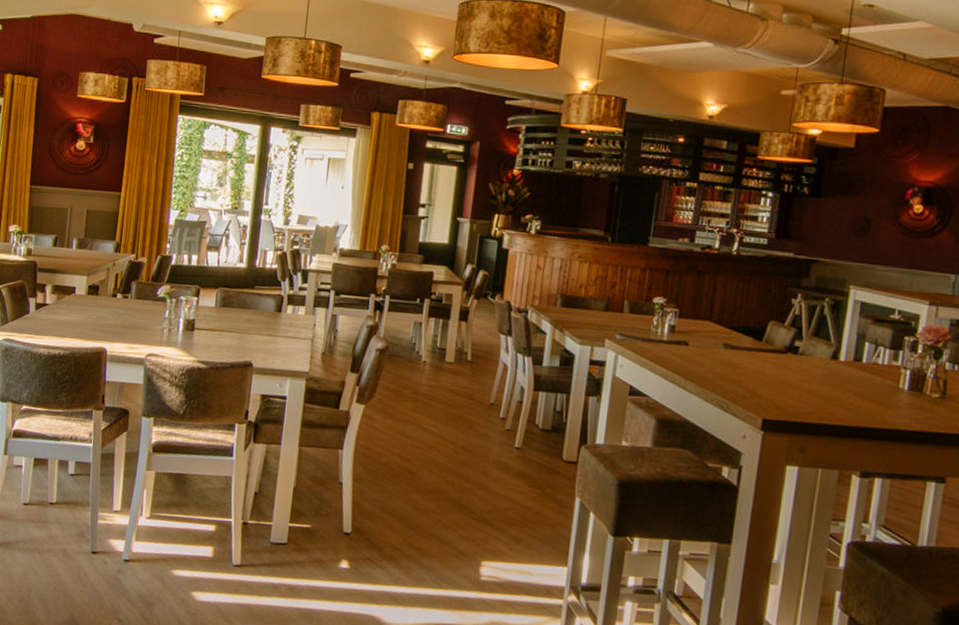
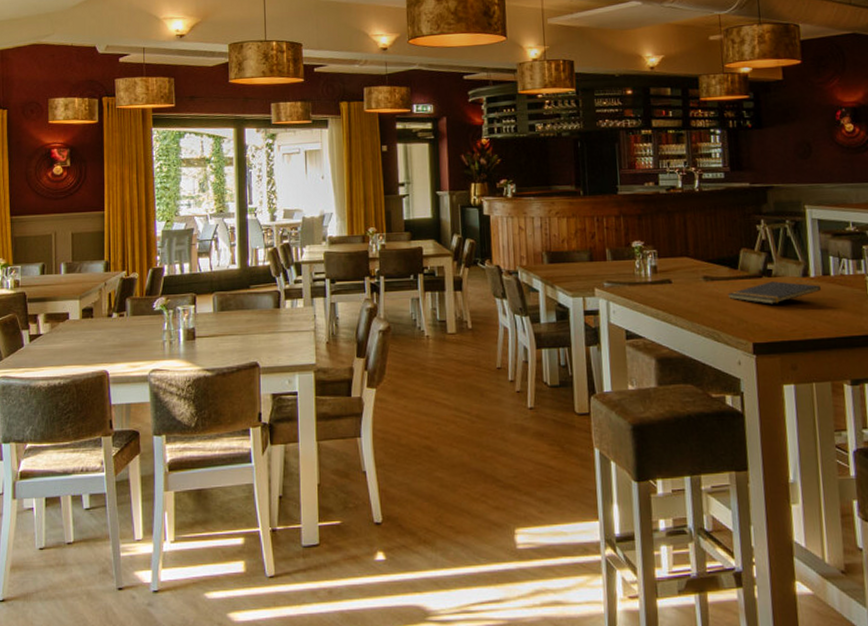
notepad: none [745,359,850,383] -> present [727,281,822,304]

